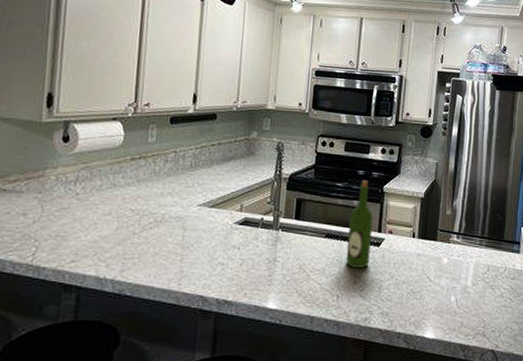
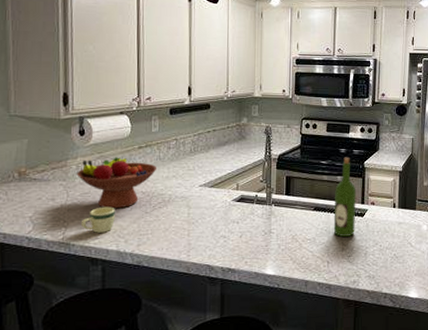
fruit bowl: none [55,169,151,228] -> present [77,157,157,209]
mug: none [55,225,98,255] -> present [80,206,115,233]

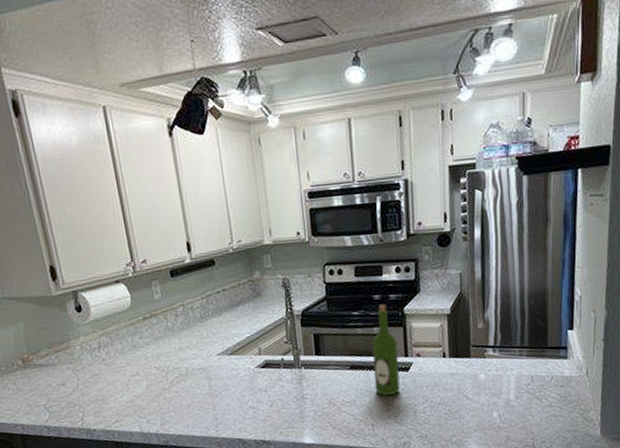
fruit bowl: present [77,157,157,209] -> none [82,332,168,389]
mug: present [80,206,115,233] -> none [97,386,133,416]

